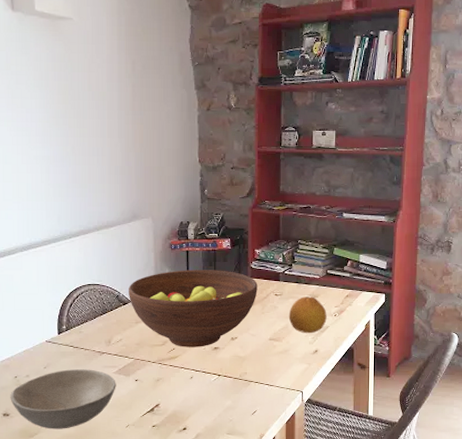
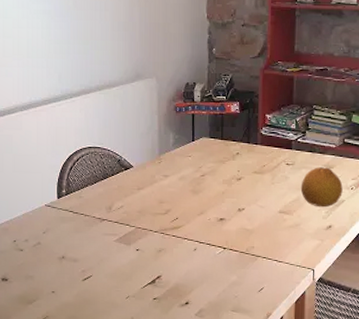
soup bowl: present [10,369,116,430] -> none [9,235,117,297]
fruit bowl: present [129,270,258,347] -> none [131,134,268,218]

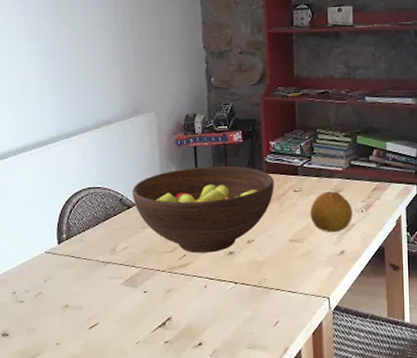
fruit bowl: none [131,134,268,218] -> present [132,166,274,253]

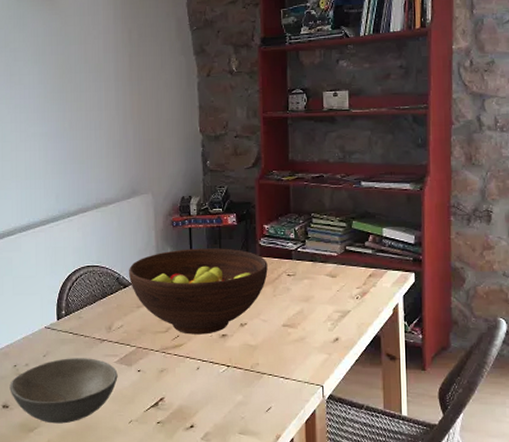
soup bowl: none [9,281,124,350] -> present [9,358,118,424]
fruit: present [310,191,353,233] -> none [303,277,348,319]

